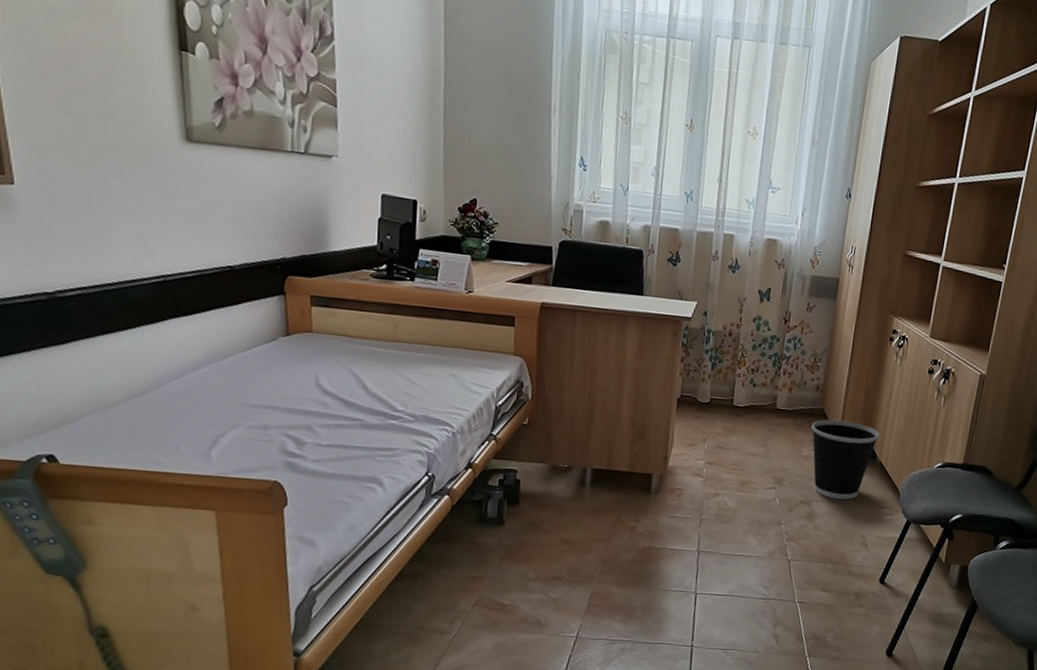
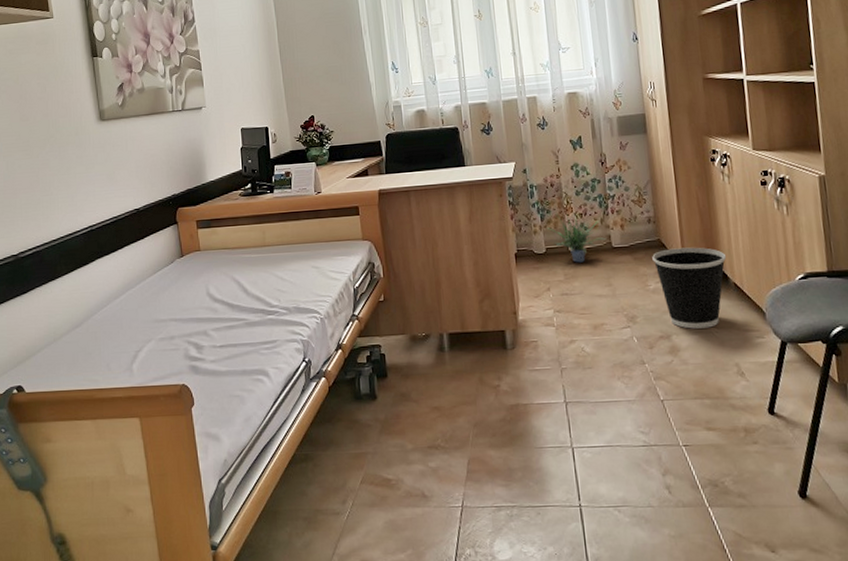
potted plant: none [714,365,773,419] -> present [545,214,607,263]

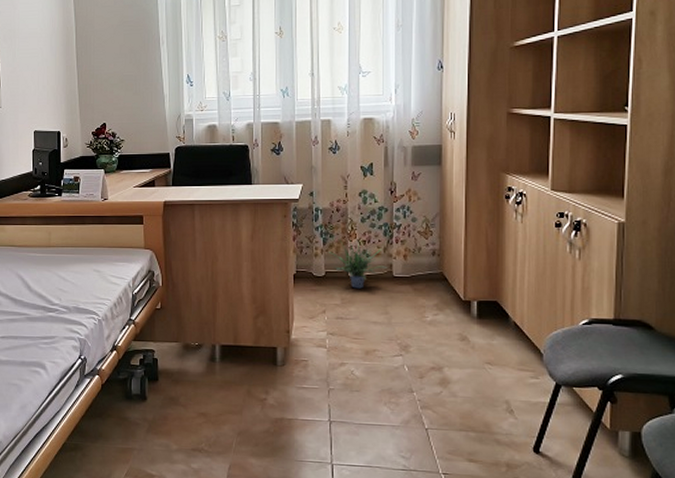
wastebasket: present [652,247,727,329] -> none [432,283,510,364]

